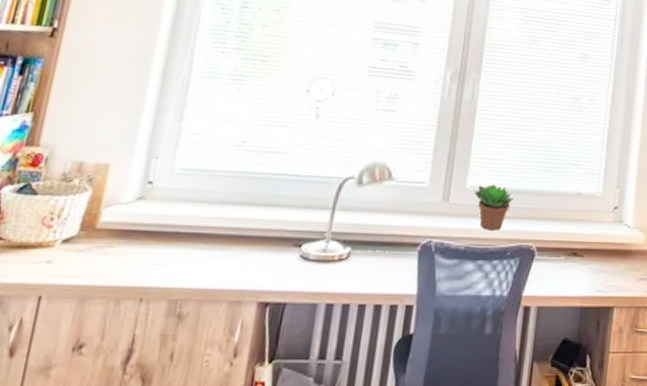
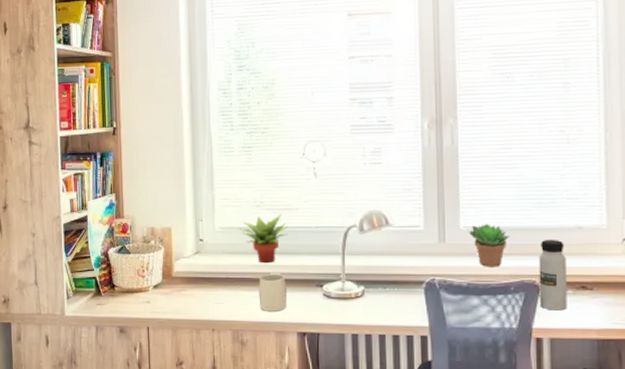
succulent plant: none [206,157,272,217] -> present [239,214,288,264]
mug: none [214,229,257,276] -> present [258,274,288,312]
water bottle: none [532,203,563,278] -> present [538,239,567,311]

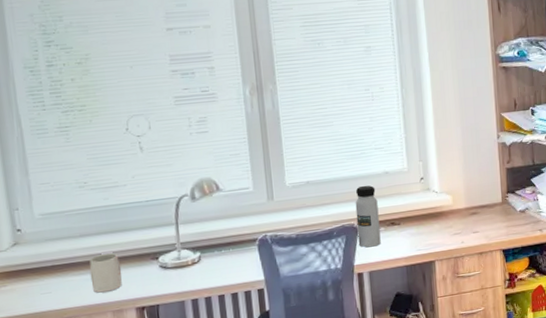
succulent plant: present [239,214,288,264] -> none [62,192,118,245]
succulent plant: present [468,224,509,267] -> none [293,178,329,218]

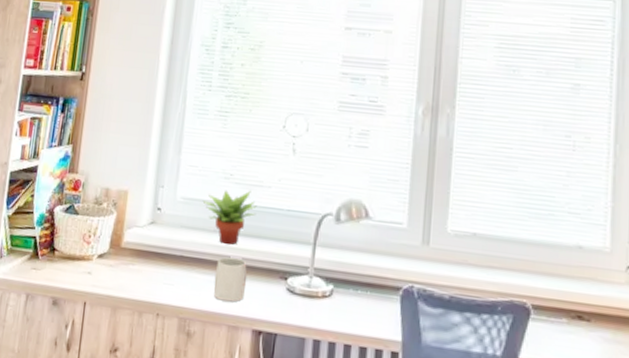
succulent plant: none [62,192,118,245] -> present [202,190,257,245]
water bottle: present [355,185,381,248] -> none [529,256,563,342]

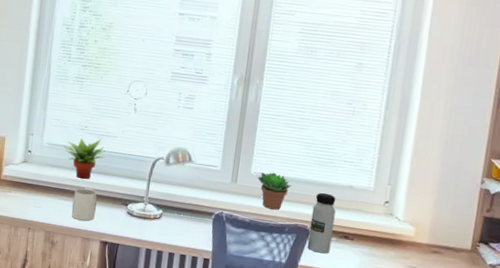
succulent plant: none [455,229,501,282] -> present [257,172,291,210]
water bottle: none [529,256,563,342] -> present [307,192,336,254]

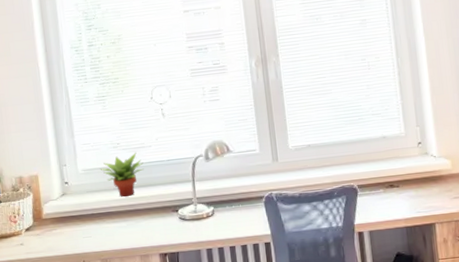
mug: present [72,188,98,221] -> none [121,205,148,239]
succulent plant: present [257,172,291,210] -> none [296,142,329,178]
water bottle: present [307,192,336,254] -> none [354,149,380,208]

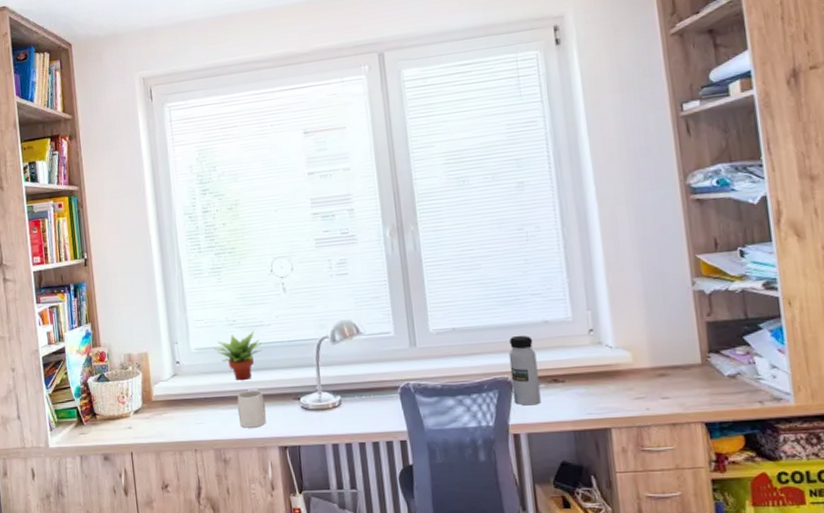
mug: none [121,205,148,239] -> present [237,390,266,428]
water bottle: none [354,149,380,208] -> present [508,335,541,406]

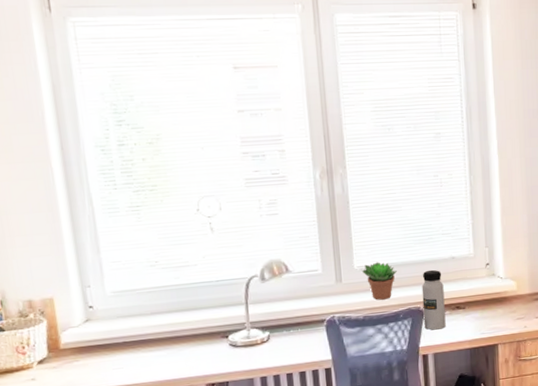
succulent plant: present [214,330,263,381] -> none [133,271,188,323]
mug: present [237,390,266,428] -> none [160,331,193,369]
succulent plant: none [437,325,478,368] -> present [361,262,397,300]

